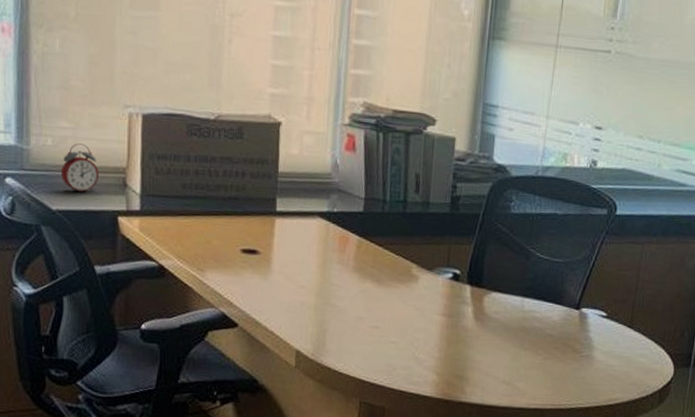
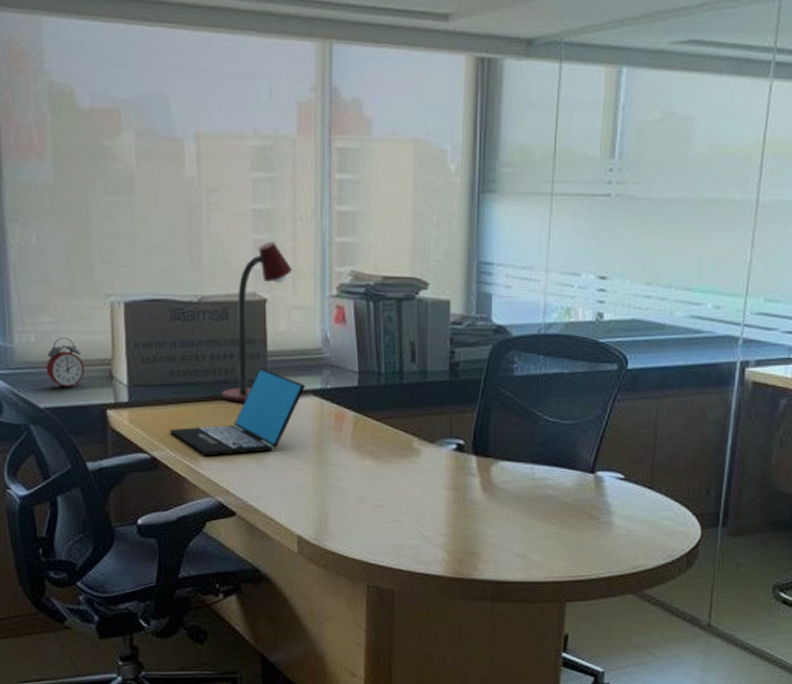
laptop: none [179,188,314,269] -> present [170,368,306,456]
desk lamp: none [232,67,308,220] -> present [222,241,292,403]

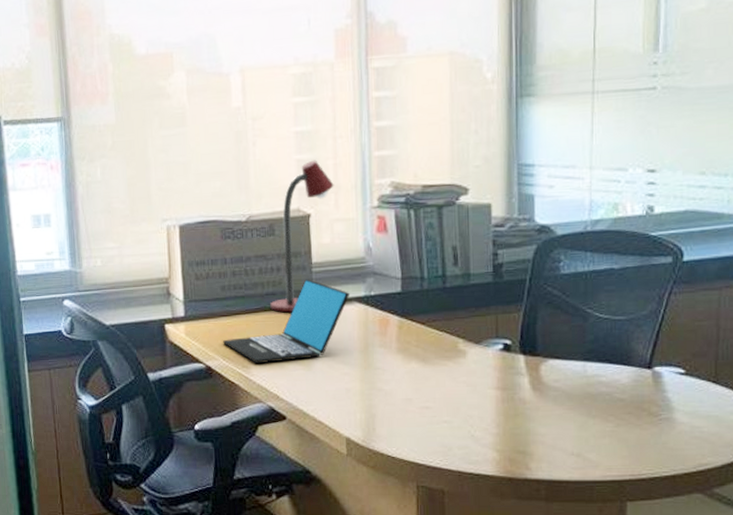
alarm clock: present [46,338,84,388] -> none [110,260,145,307]

